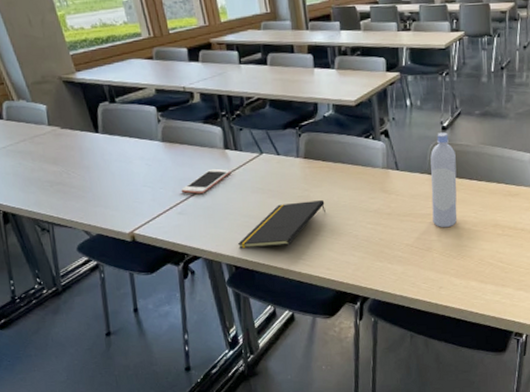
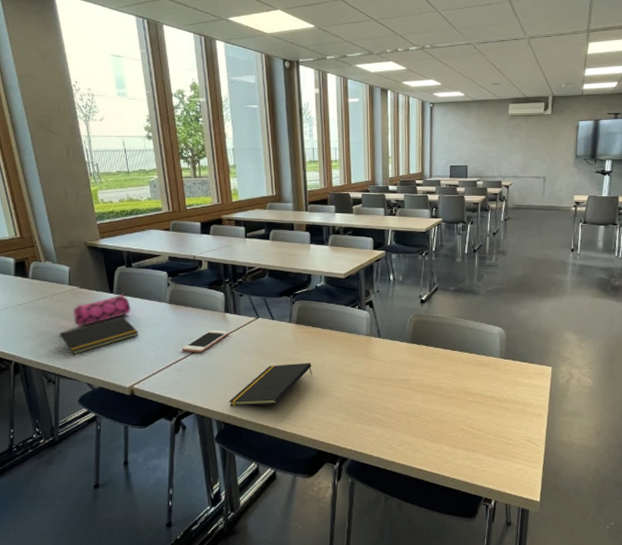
notepad: none [46,158,133,201] -> present [59,317,139,354]
pencil case: none [58,133,122,170] -> present [74,294,132,326]
bottle: present [430,132,457,228] -> none [409,305,433,393]

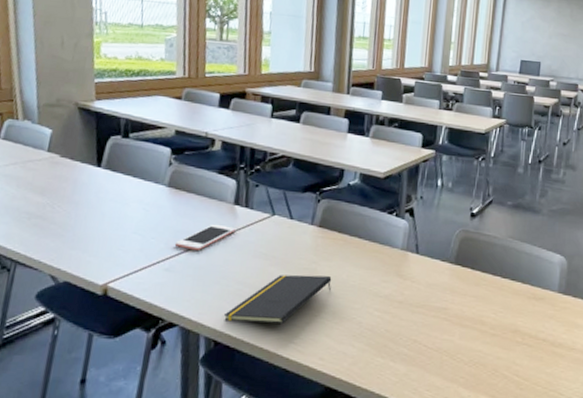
notepad: present [59,317,139,354] -> none [24,197,125,238]
pencil case: present [74,294,132,326] -> none [46,169,121,204]

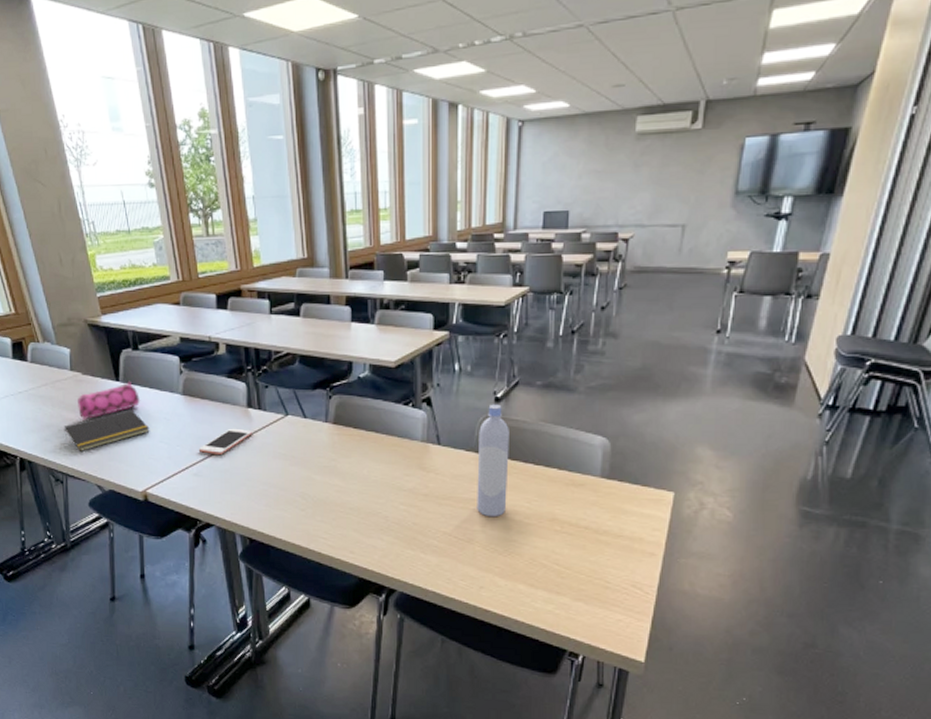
notepad: none [24,197,125,238] -> present [64,409,150,451]
pencil case: none [46,169,121,204] -> present [78,382,141,419]
notepad: present [223,274,332,324] -> none [253,473,353,521]
bottle: none [447,219,482,327] -> present [477,404,509,518]

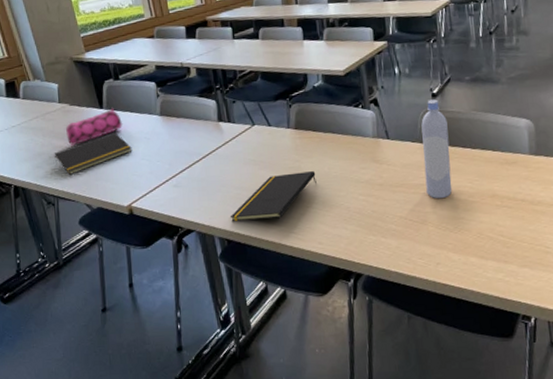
cell phone: present [198,428,253,454] -> none [176,141,225,166]
notepad: none [253,473,353,521] -> present [230,171,317,222]

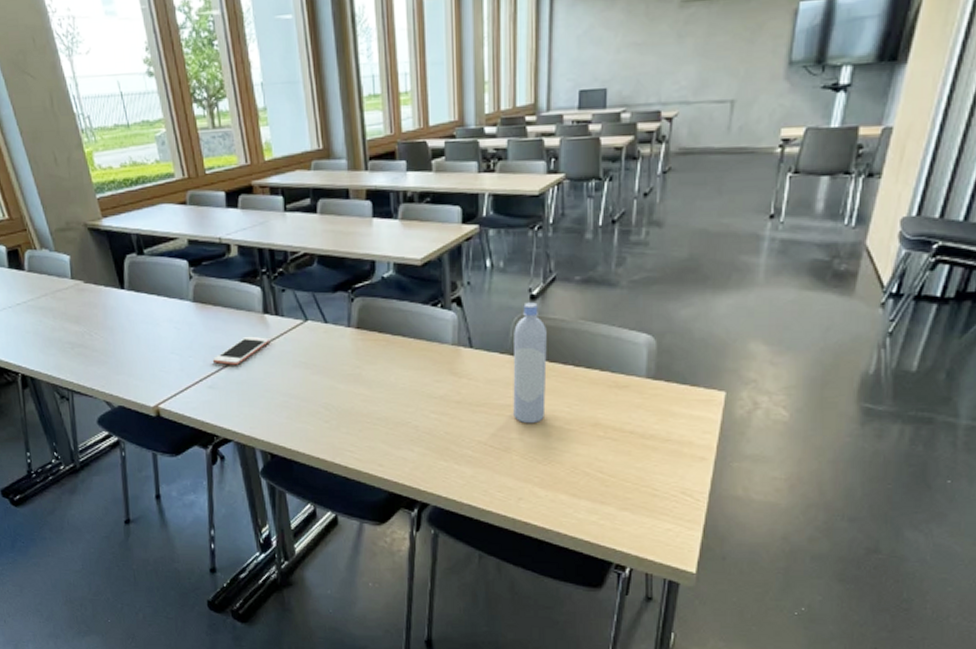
notepad: present [54,132,132,175] -> none [67,319,160,366]
pencil case: present [66,108,123,145] -> none [80,289,149,331]
cell phone: none [176,141,225,166] -> present [212,336,271,365]
notepad: present [230,171,317,222] -> none [274,381,380,434]

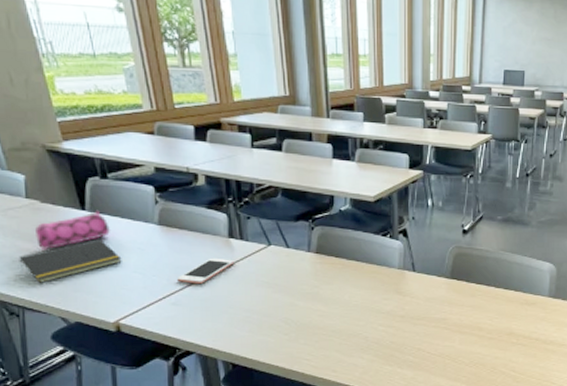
notepad: none [67,319,160,366] -> present [19,239,122,283]
pencil case: none [80,289,149,331] -> present [35,211,111,249]
bottle: present [513,302,547,424] -> none [447,236,475,334]

